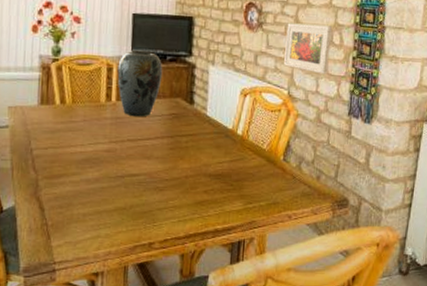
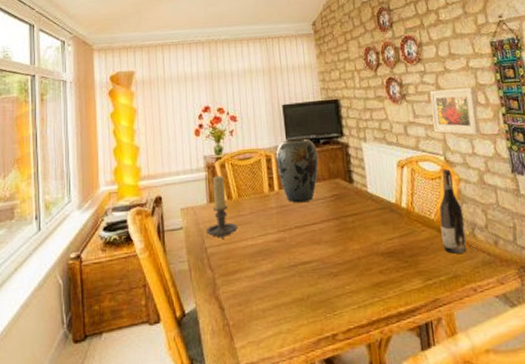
candle holder: none [33,78,69,143] -> present [205,175,239,240]
wine bottle: none [269,103,295,183] -> present [439,169,467,254]

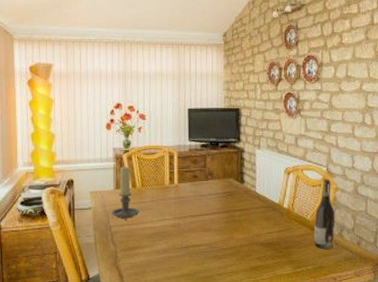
vase: present [276,138,319,203] -> none [178,140,216,196]
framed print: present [429,87,480,135] -> none [321,108,363,152]

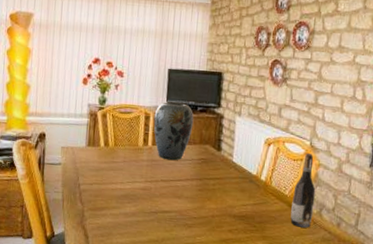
candle holder: present [111,166,140,221] -> none [81,123,111,180]
vase: none [178,140,216,196] -> present [153,102,194,161]

